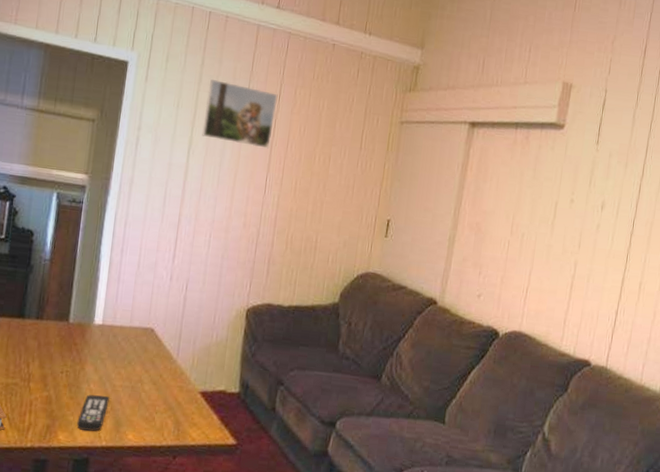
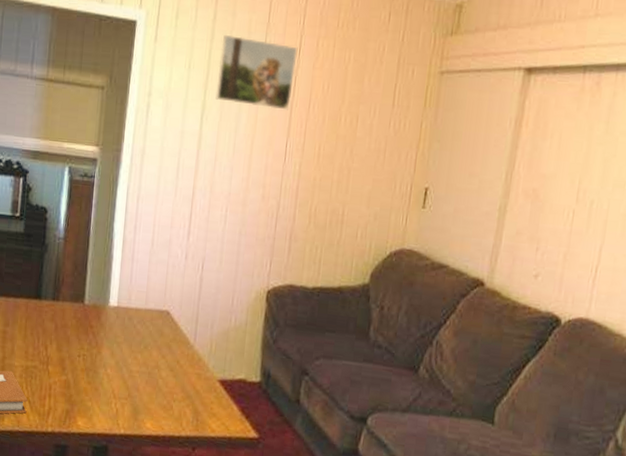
remote control: present [76,394,110,432] -> none [95,380,127,419]

